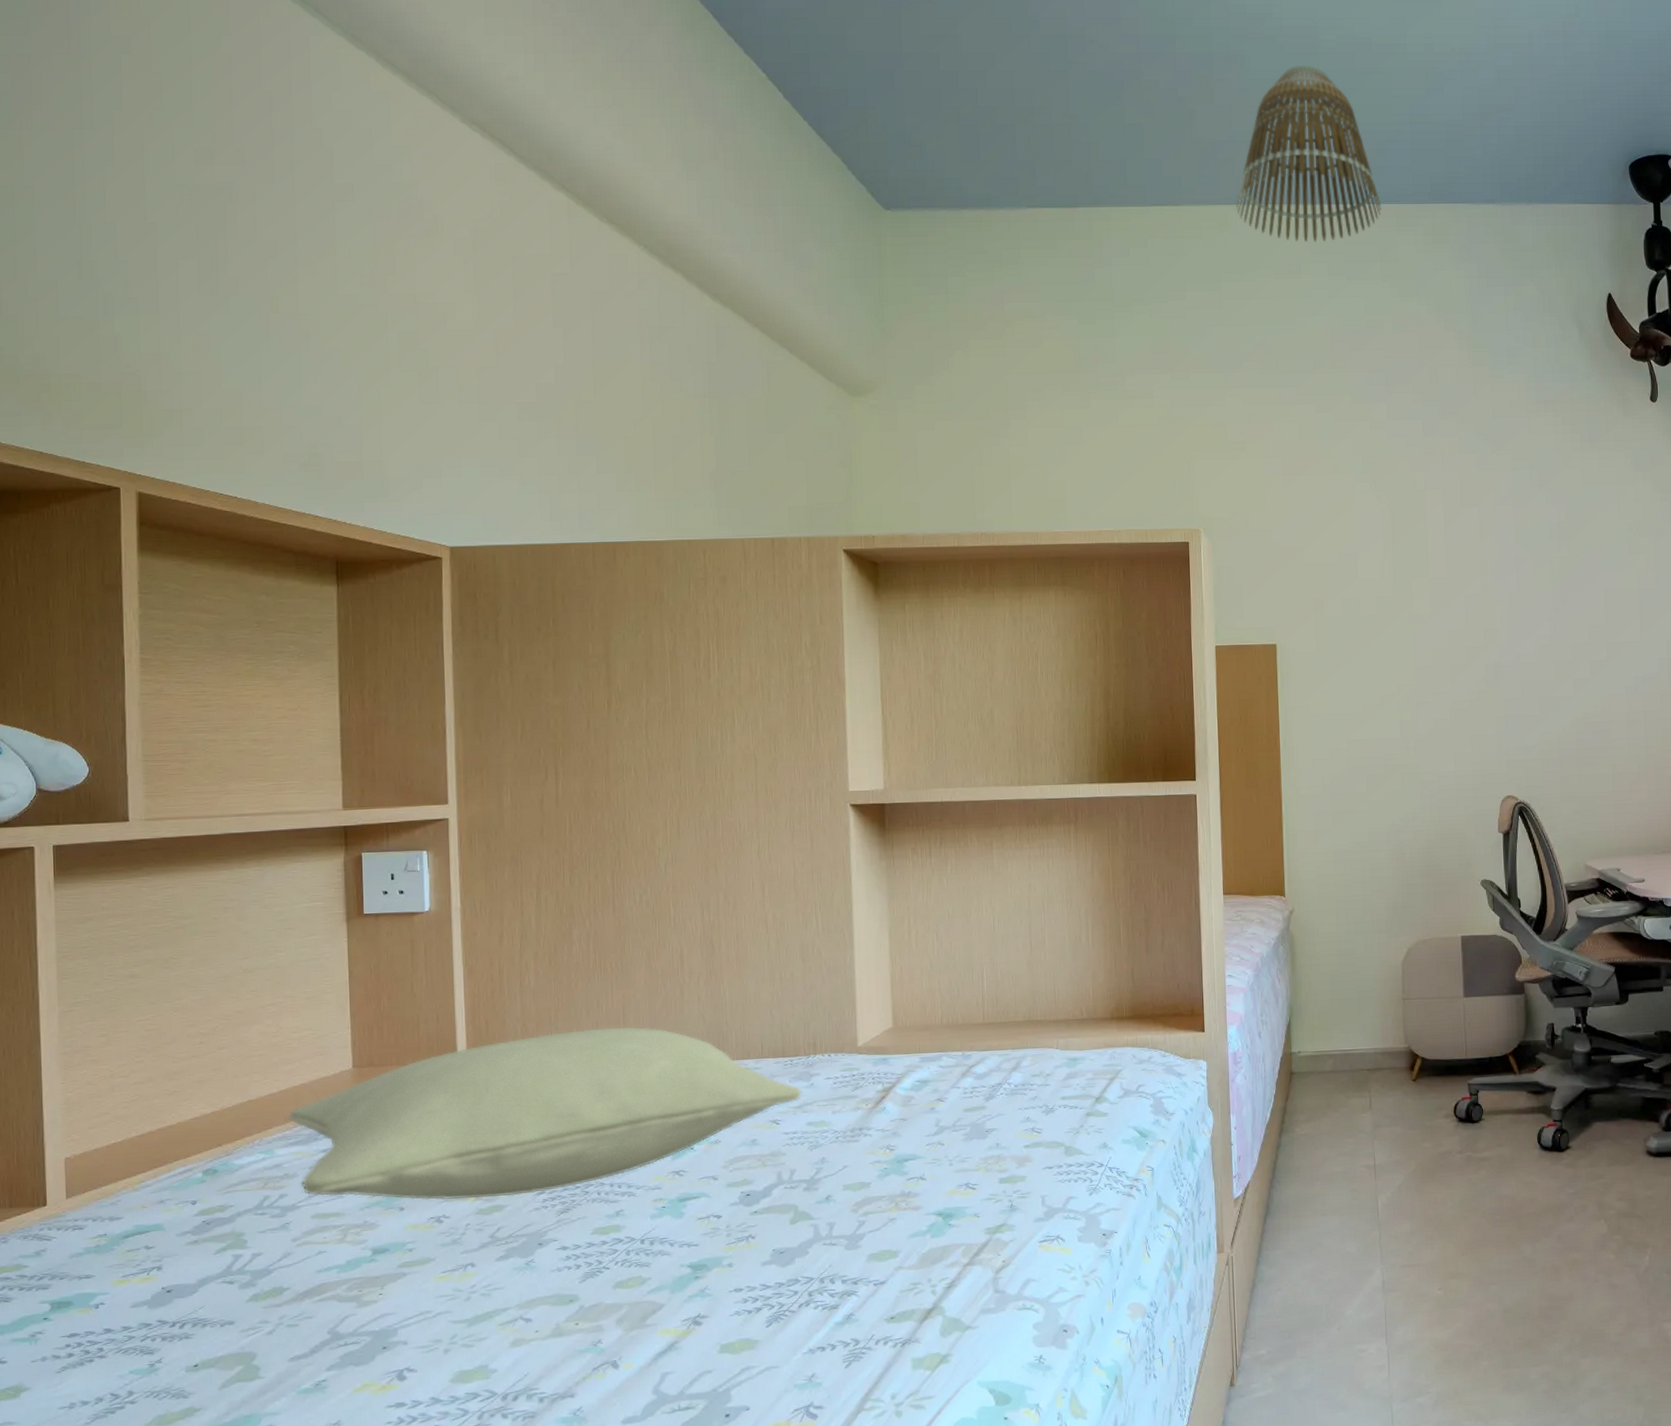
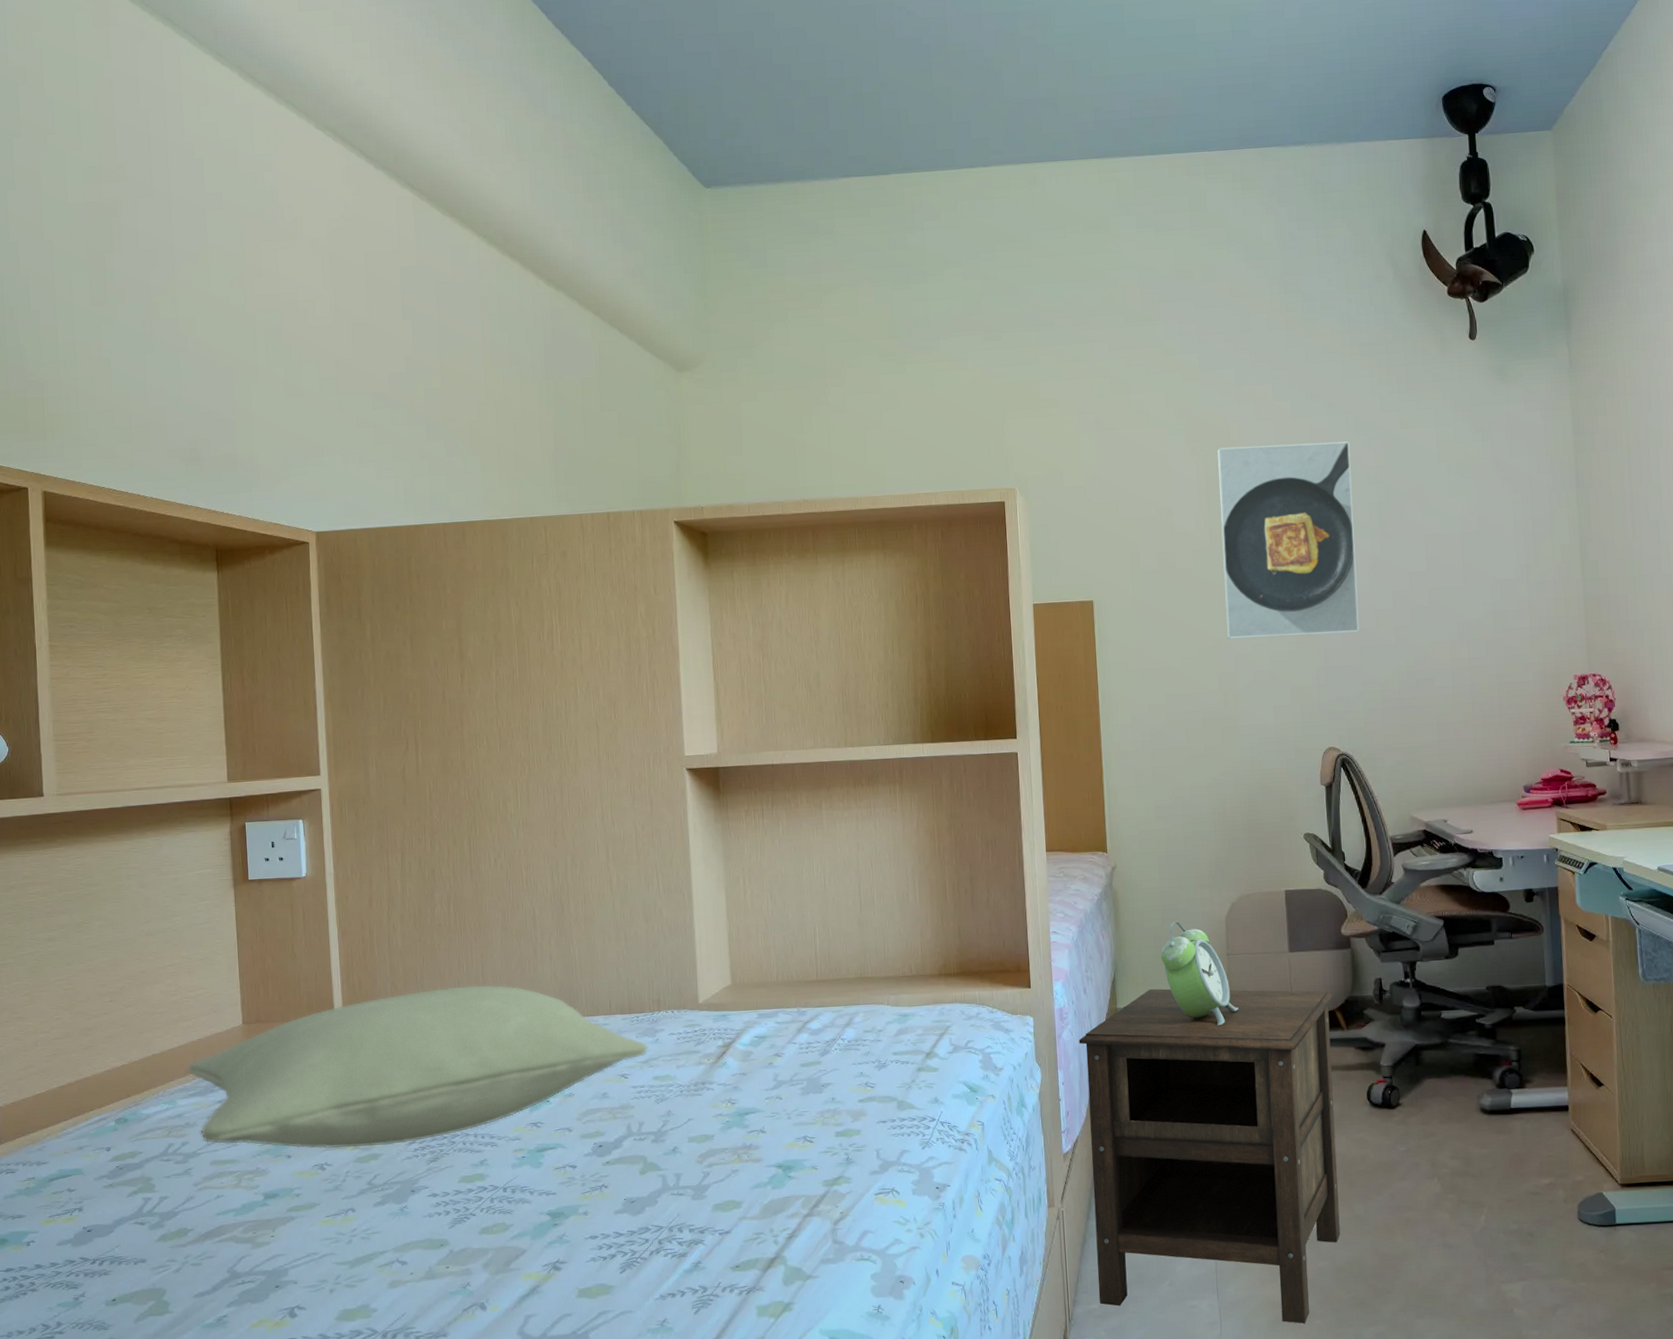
lamp shade: present [1236,64,1382,242] -> none [1043,16,1189,196]
nightstand: none [1252,1033,1509,1366] -> present [1079,988,1340,1324]
alarm clock: none [1336,965,1413,1070] -> present [1160,921,1239,1026]
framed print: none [1403,495,1540,686] -> present [1217,441,1360,639]

